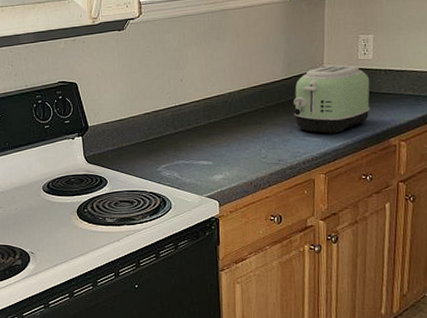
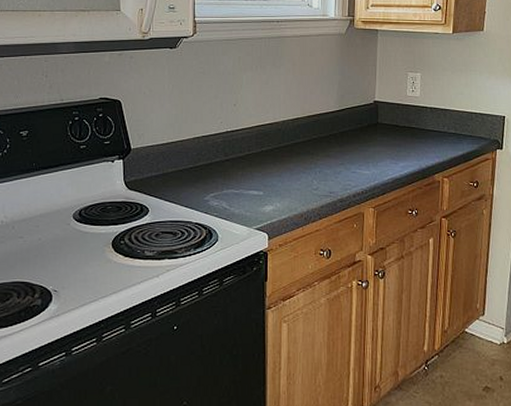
toaster: present [293,64,370,134] -> none [345,99,417,168]

